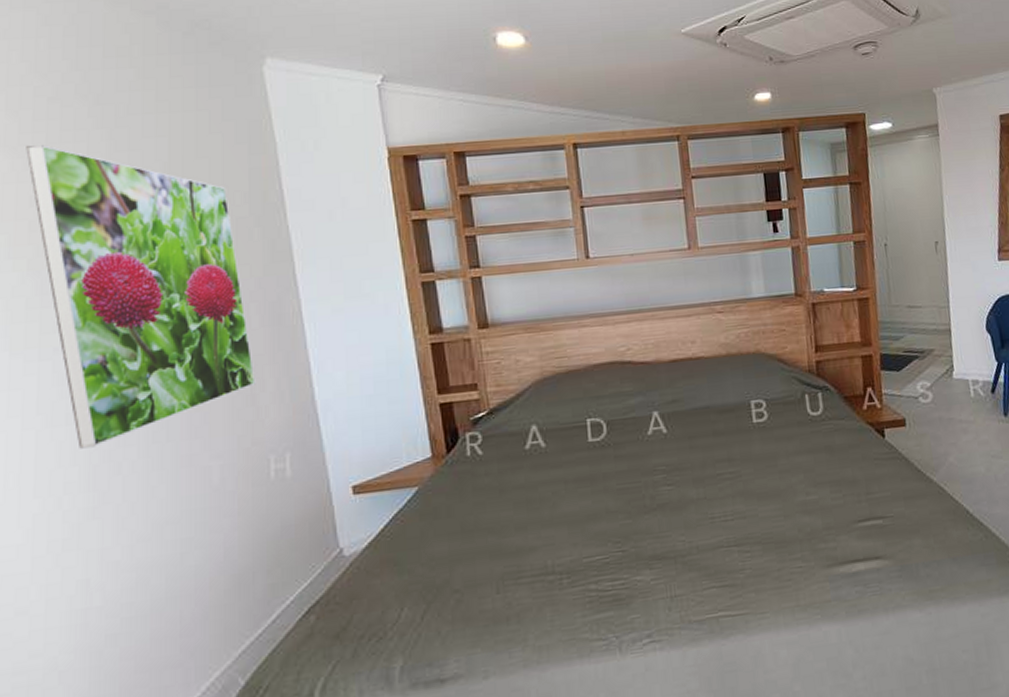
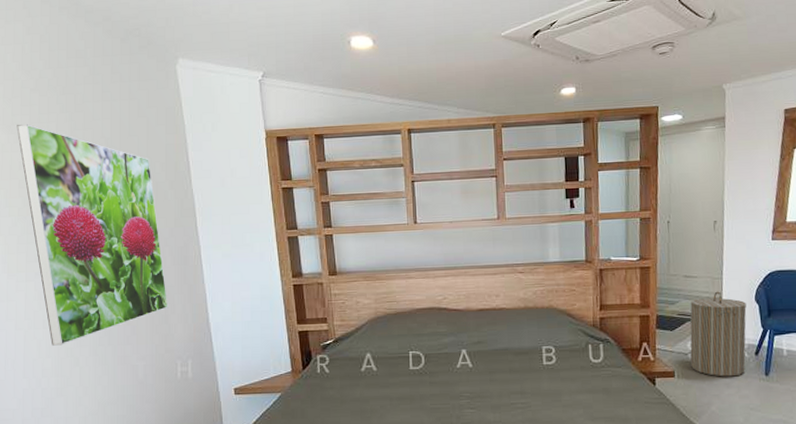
laundry hamper: none [916,322,983,422] -> present [690,291,747,377]

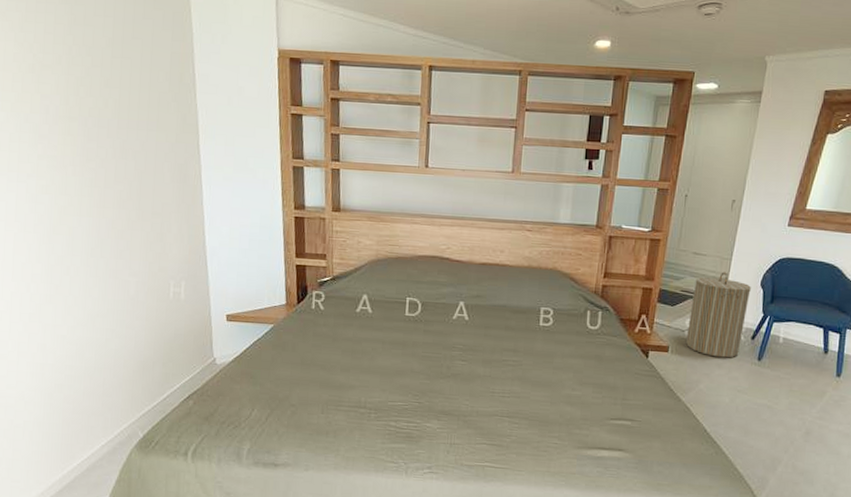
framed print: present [16,123,168,346] -> none [12,11,165,252]

